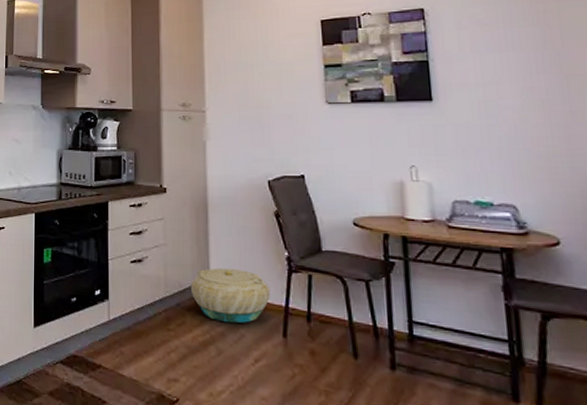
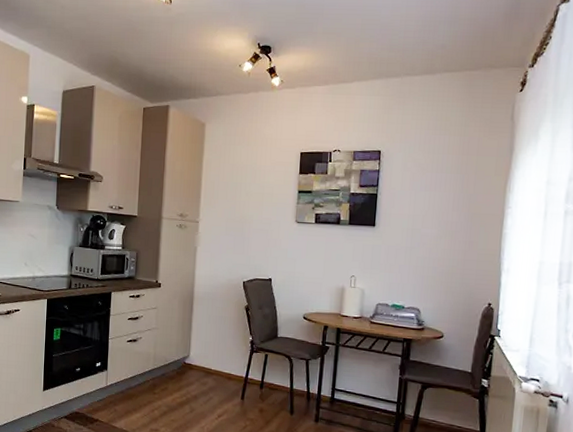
basket: present [190,267,271,324] -> none [174,347,236,389]

